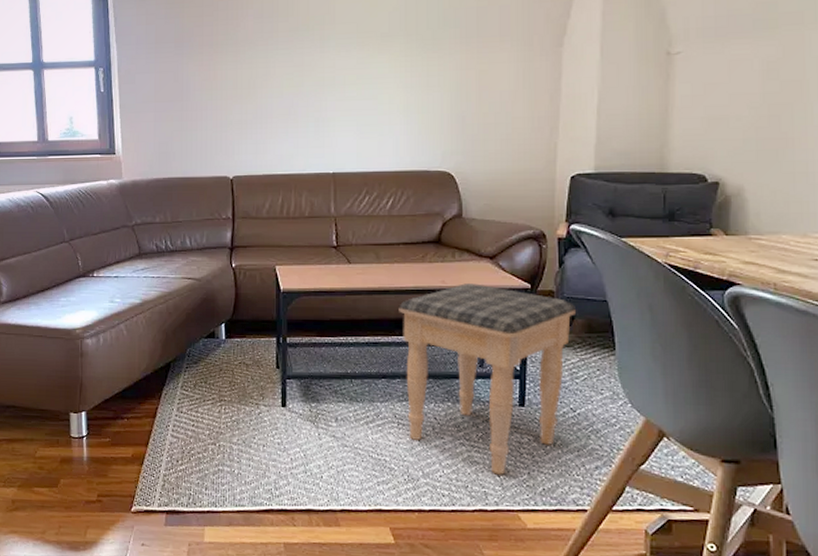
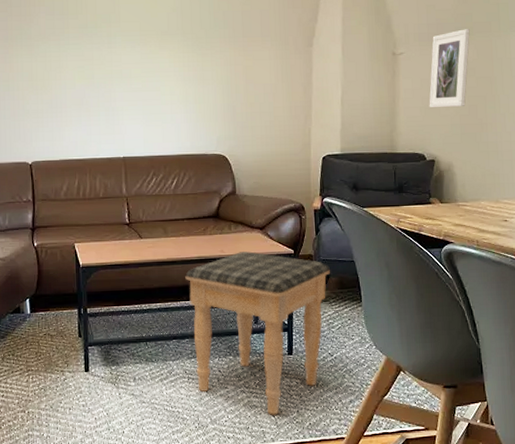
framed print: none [713,21,774,119] -> present [429,29,470,108]

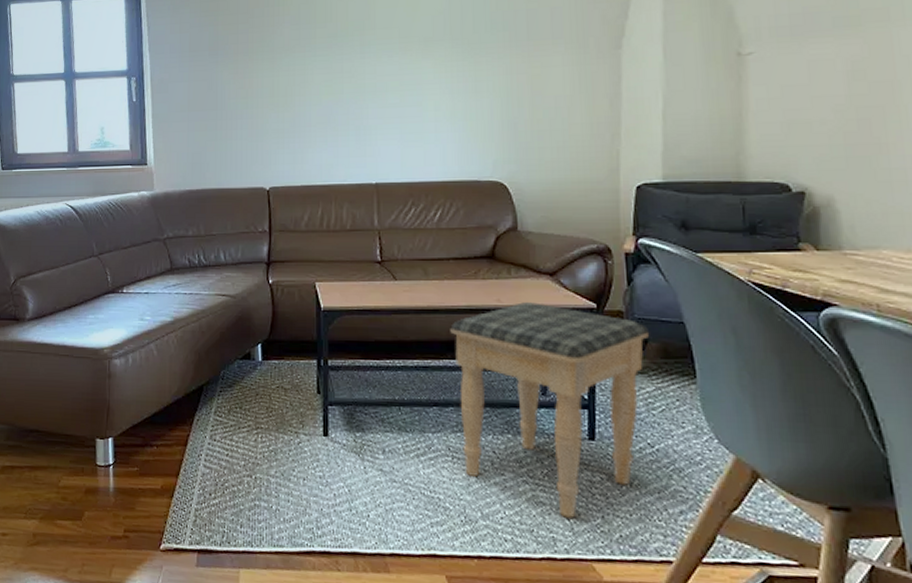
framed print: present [429,29,470,108] -> none [793,18,856,124]

